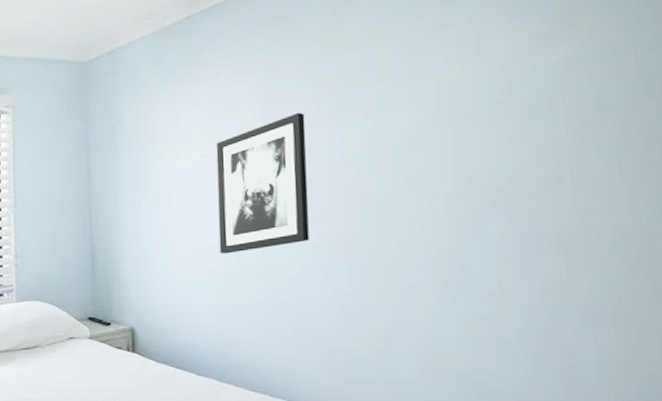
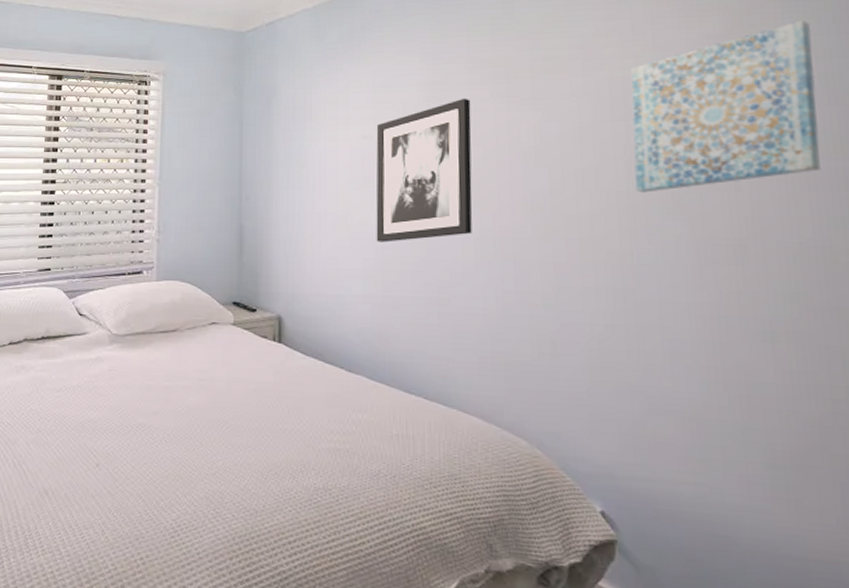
wall art: none [457,16,639,193] -> present [631,20,821,193]

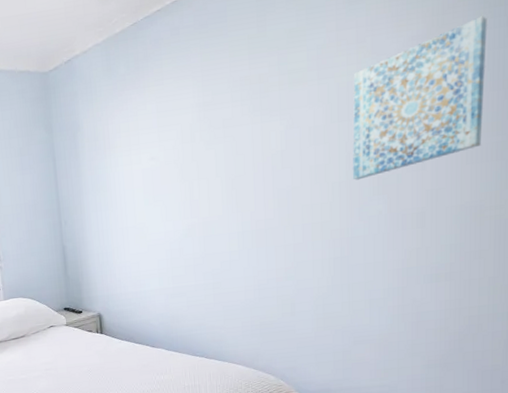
wall art: present [376,98,473,242] -> none [161,114,236,246]

